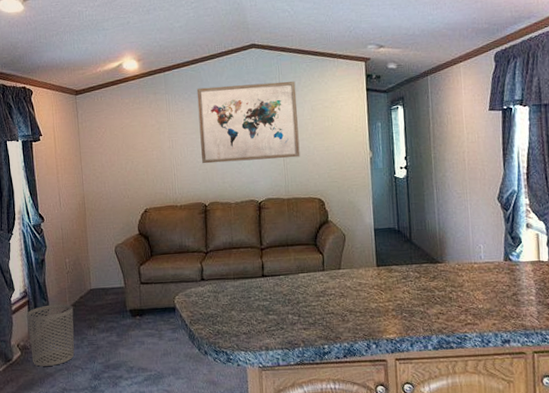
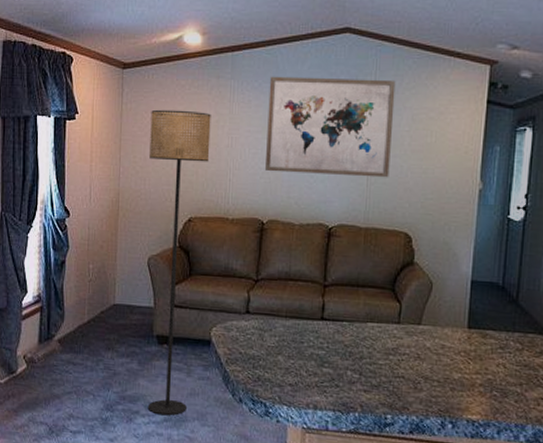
waste bin: present [27,304,75,367] -> none [37,315,91,387]
floor lamp: none [103,122,162,376] -> present [147,109,211,416]

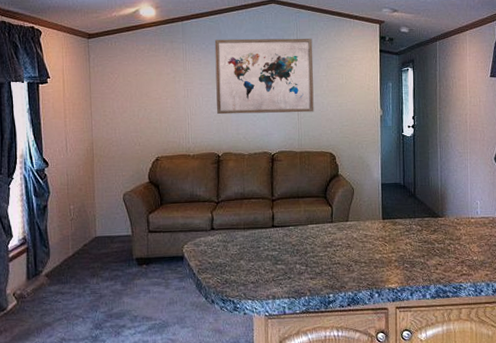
floor lamp: present [147,109,211,416] -> none [116,70,170,325]

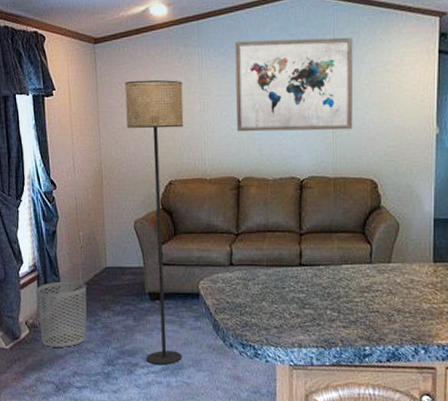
waste bin: none [25,251,76,316] -> present [36,281,87,347]
floor lamp: none [116,70,170,325] -> present [125,79,184,365]

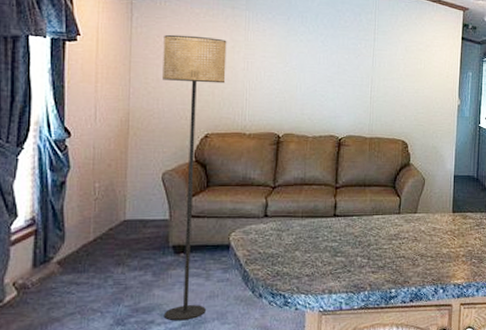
waste bin: present [36,281,87,347] -> none [31,235,98,310]
wall art: present [234,37,354,132] -> none [280,10,392,97]

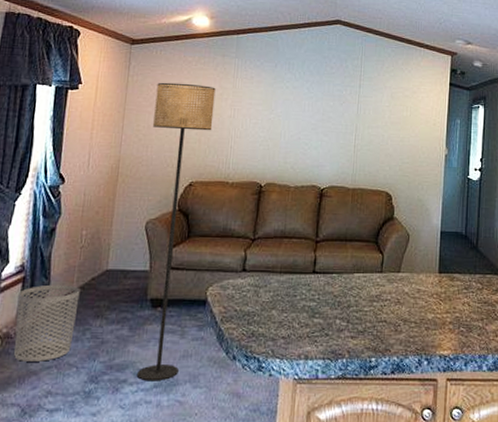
waste bin: none [31,235,98,310] -> present [14,284,80,362]

